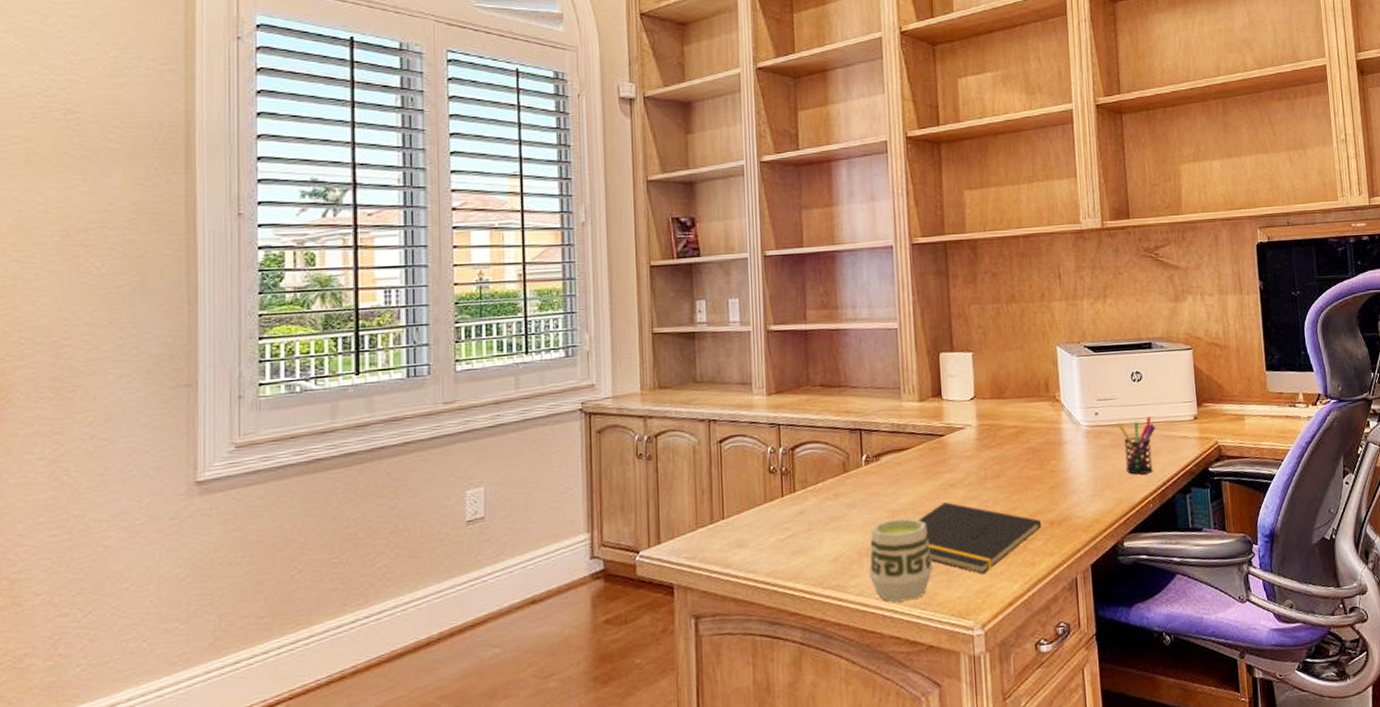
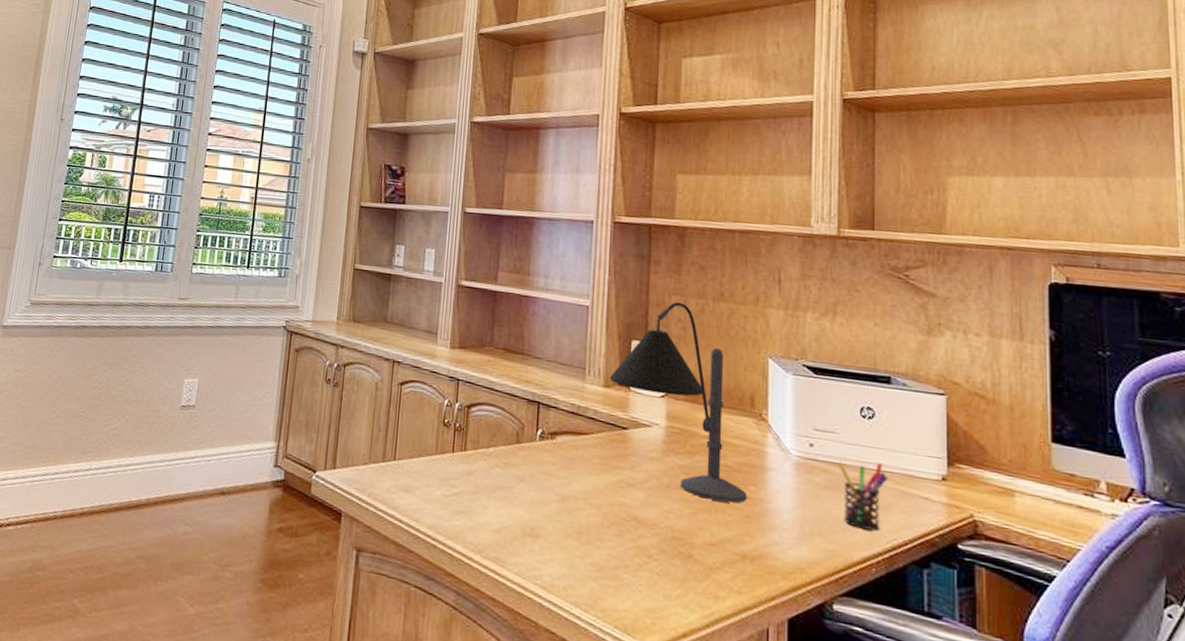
cup: present [868,518,933,602] -> none [530,503,600,598]
notepad: present [917,502,1042,575] -> none [588,501,731,593]
desk lamp: none [923,310,1050,481] -> present [609,302,747,503]

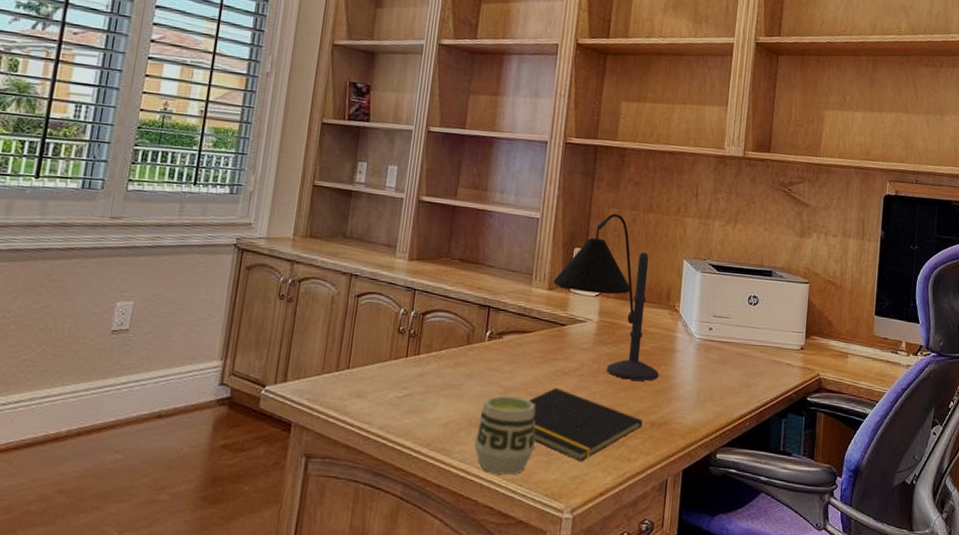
cup: none [530,503,600,598] -> present [474,395,536,475]
notepad: none [588,501,731,593] -> present [528,388,643,462]
pen holder: present [837,461,889,531] -> none [728,340,764,393]

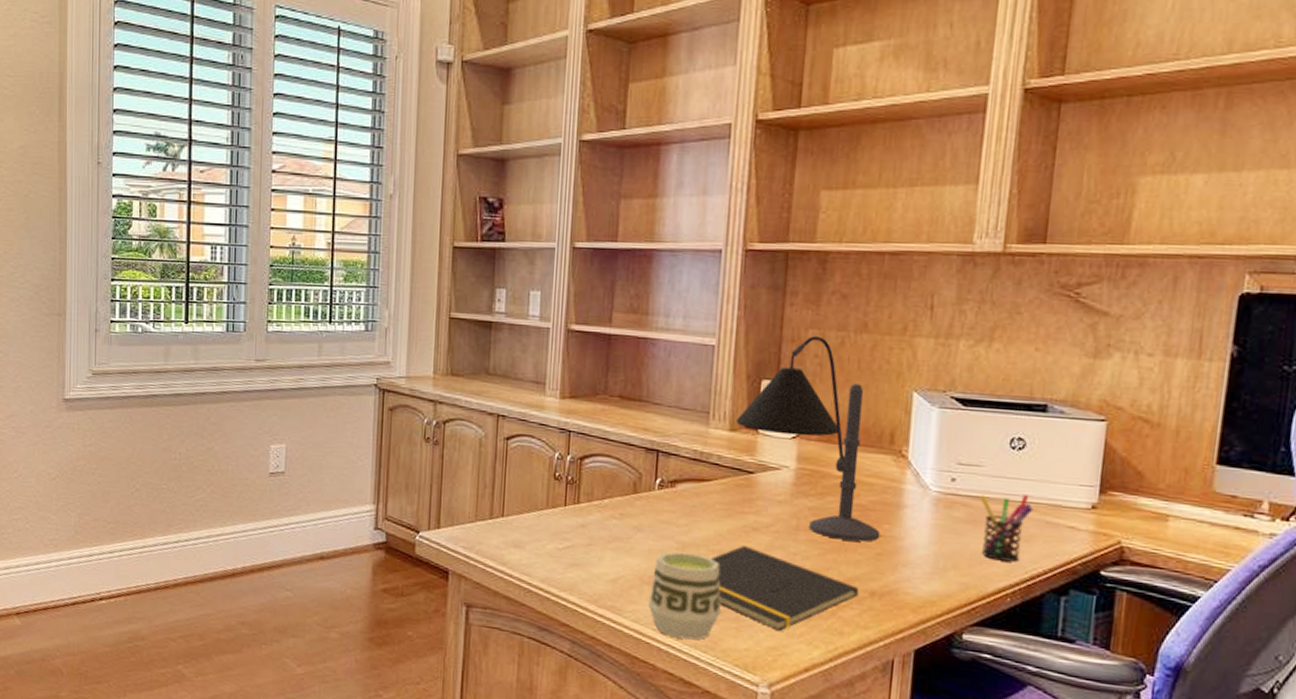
pen holder: none [728,340,764,393] -> present [979,495,1034,562]

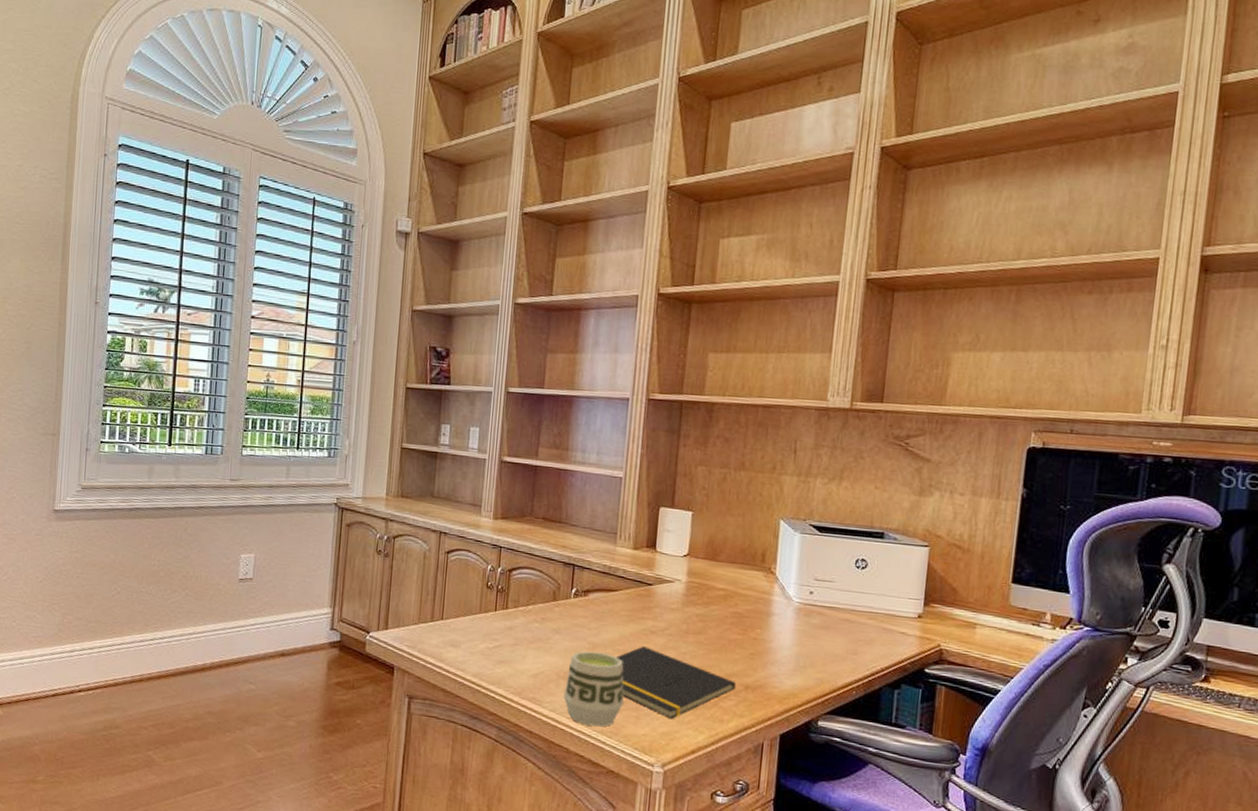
desk lamp: present [735,336,881,542] -> none [638,472,754,644]
pen holder: present [979,495,1034,562] -> none [831,605,874,661]

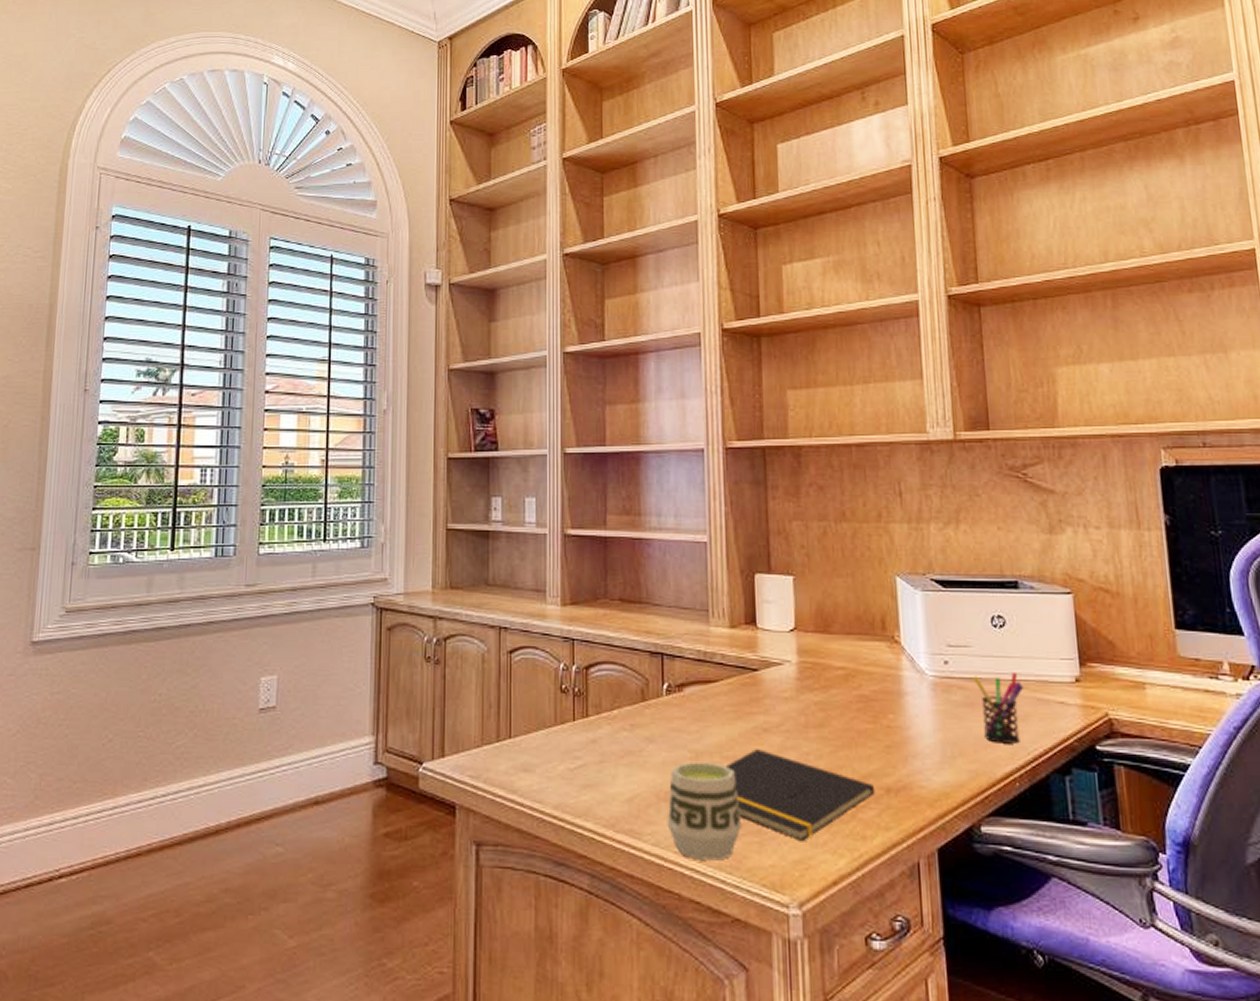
pen holder: none [831,605,874,661] -> present [972,673,1024,744]

